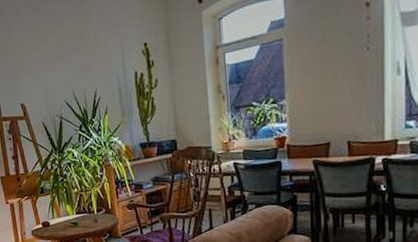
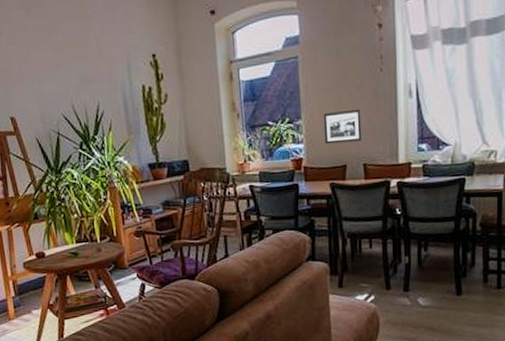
picture frame: none [307,87,347,123] -> present [323,108,362,145]

